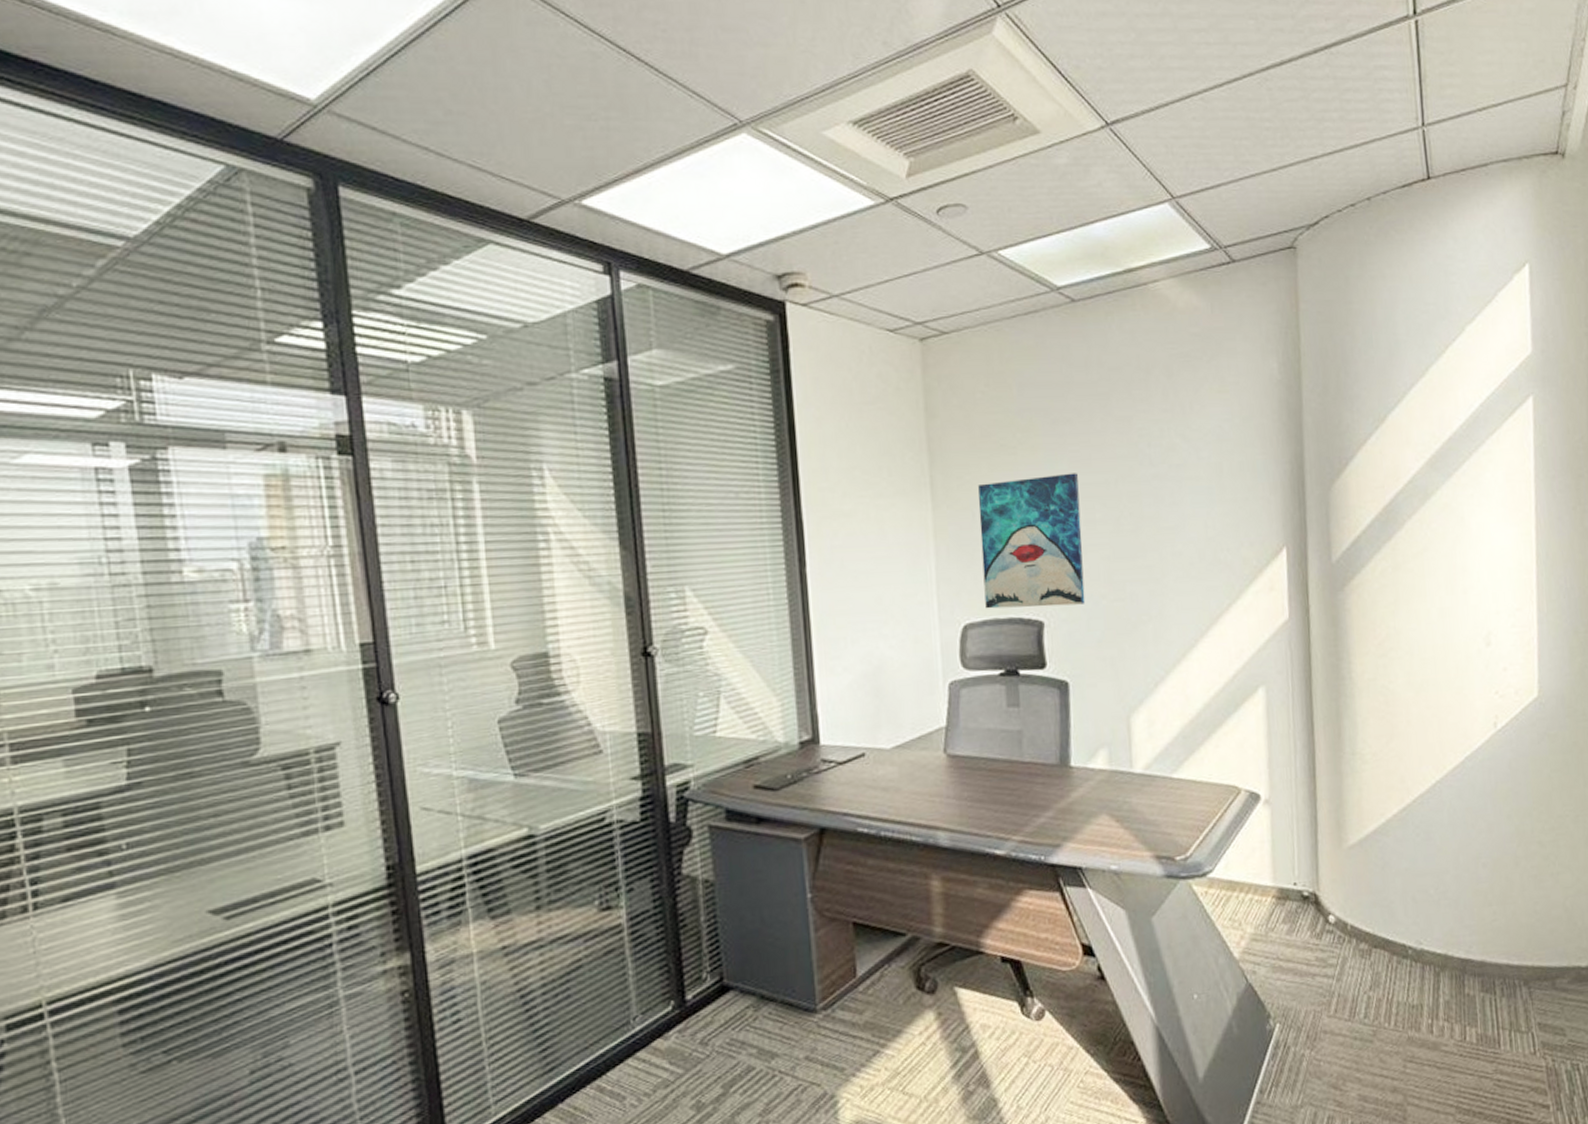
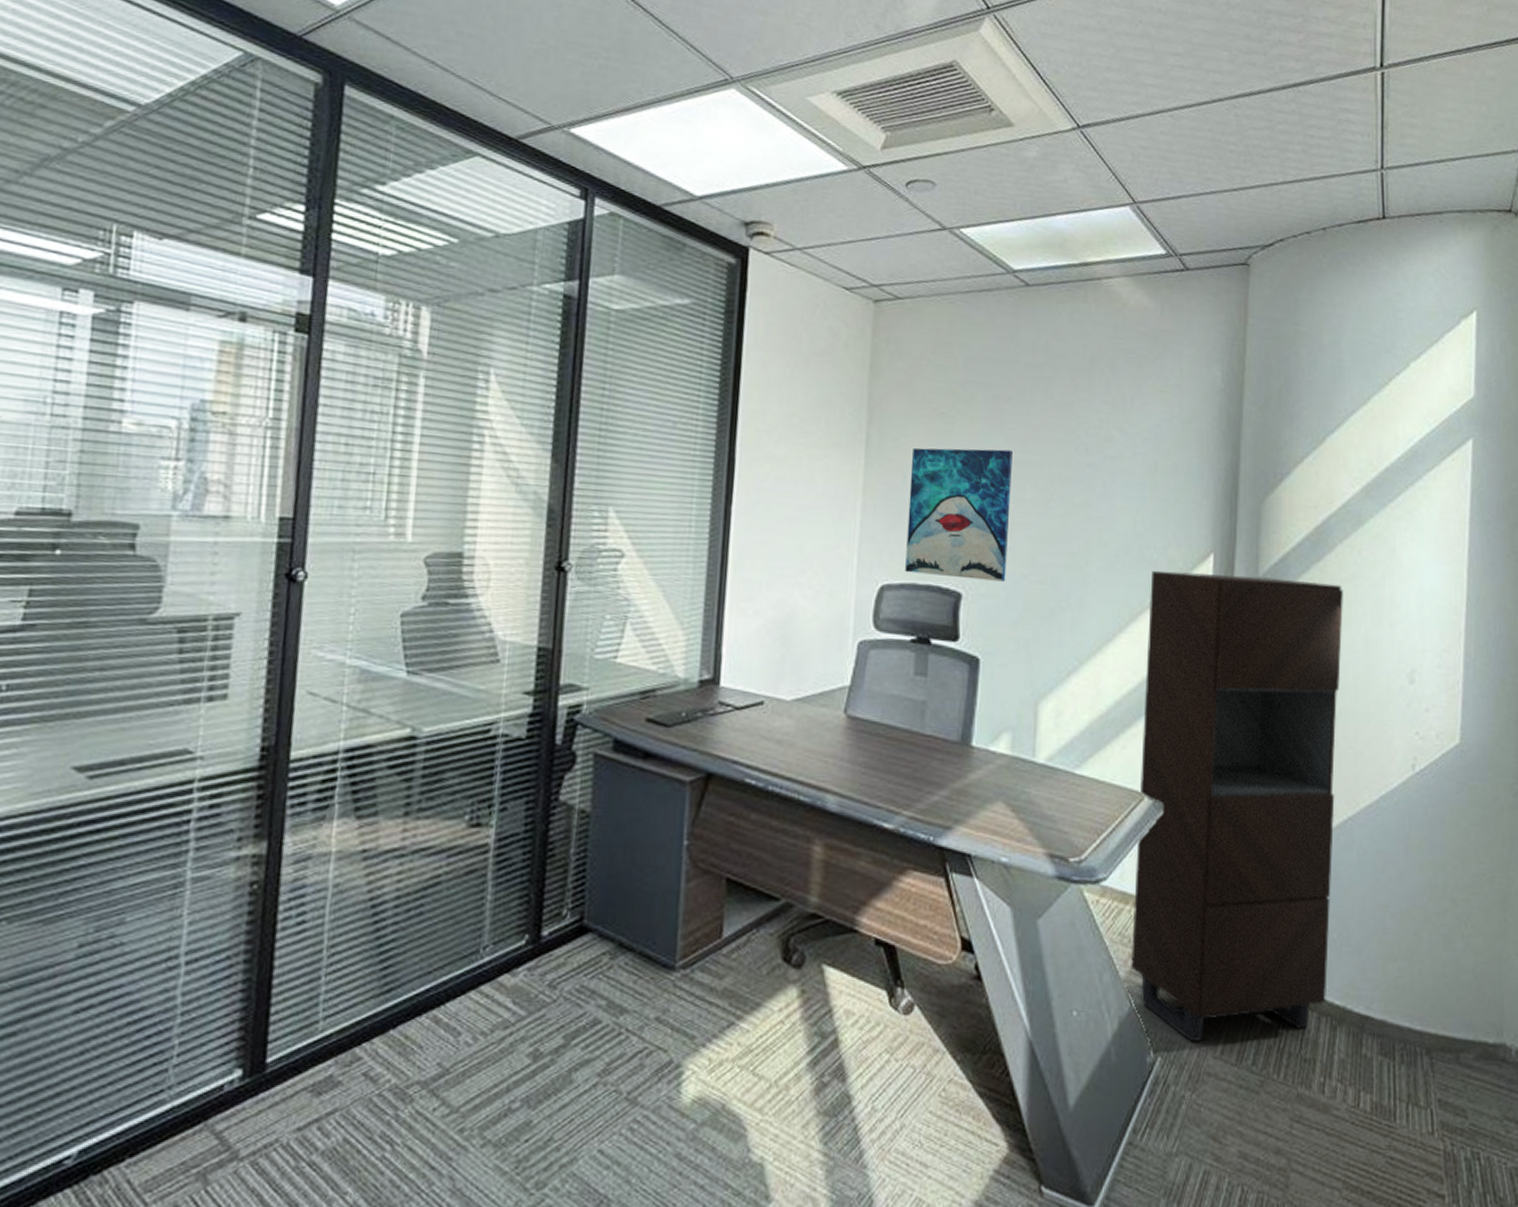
storage cabinet: none [1227,560,1429,1007] -> present [1131,570,1343,1043]

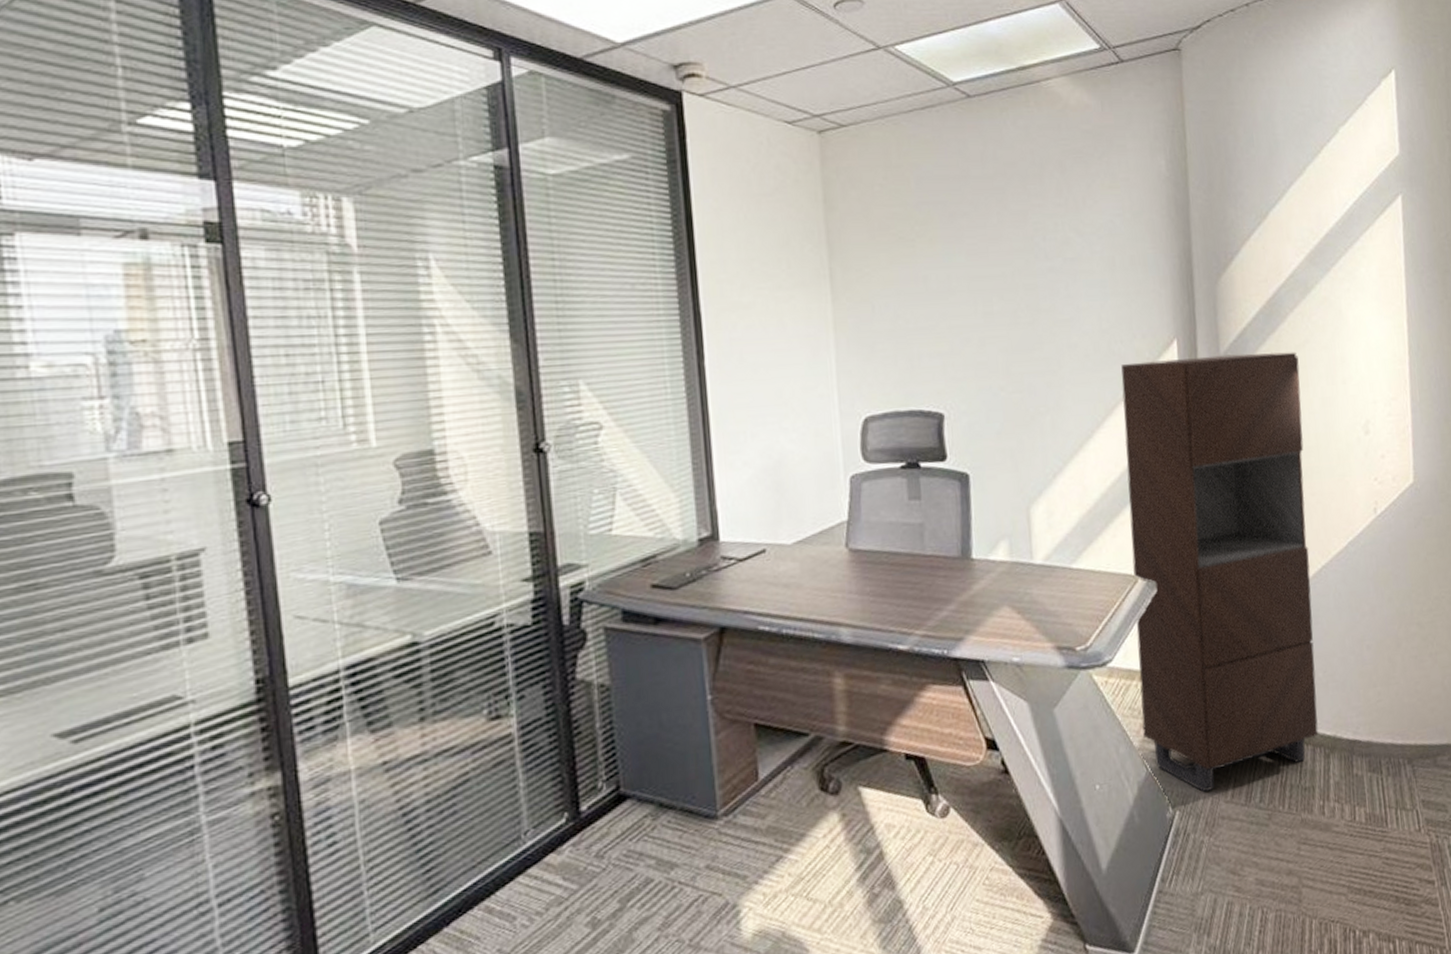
wall art: present [905,447,1012,582] -> none [878,266,985,402]

